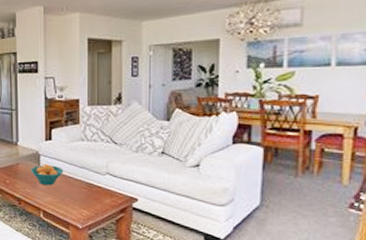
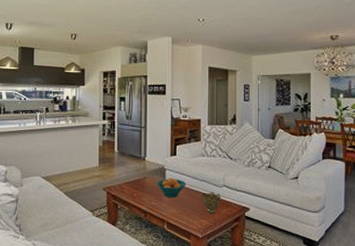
decorative bowl: none [81,180,104,204] -> present [202,192,221,214]

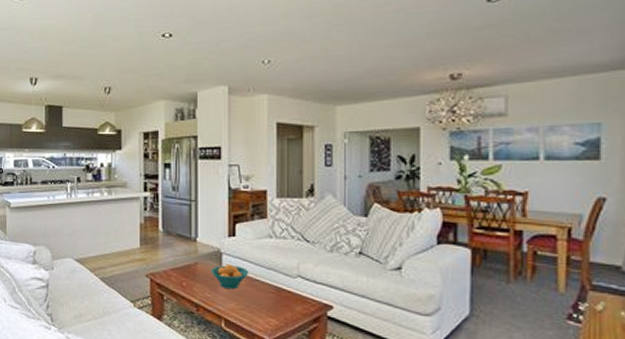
decorative bowl: present [202,192,221,214] -> none [269,283,295,312]

